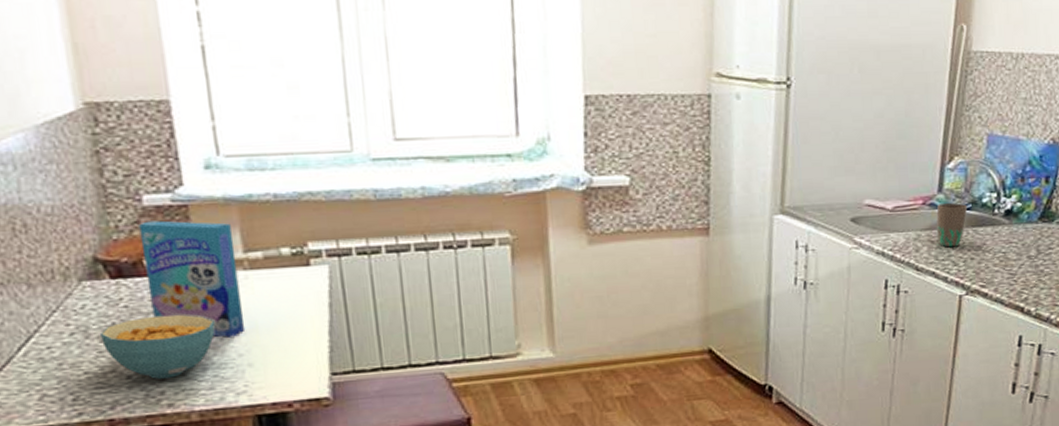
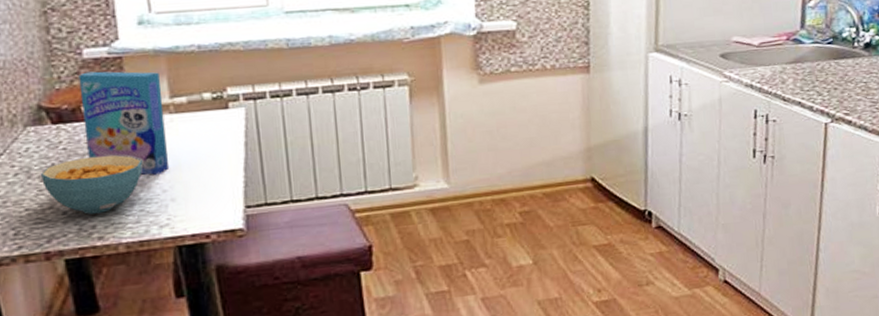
mug: present [936,202,968,248] -> none [800,37,829,79]

